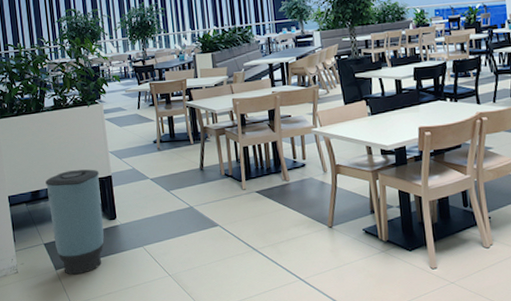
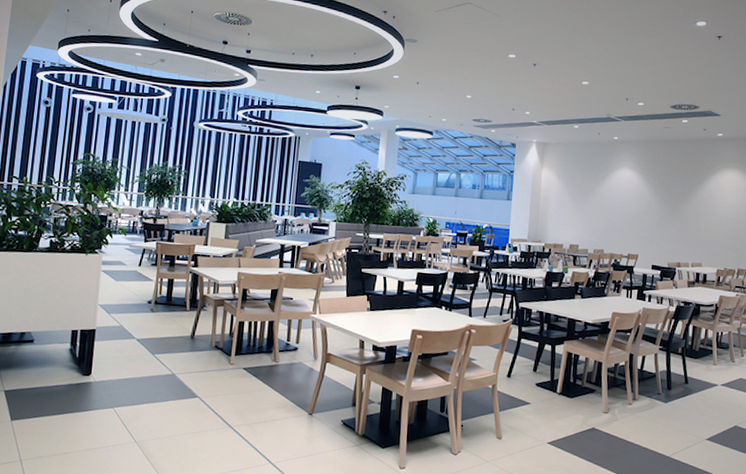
trash can: present [45,169,104,275] -> none [17,317,83,429]

